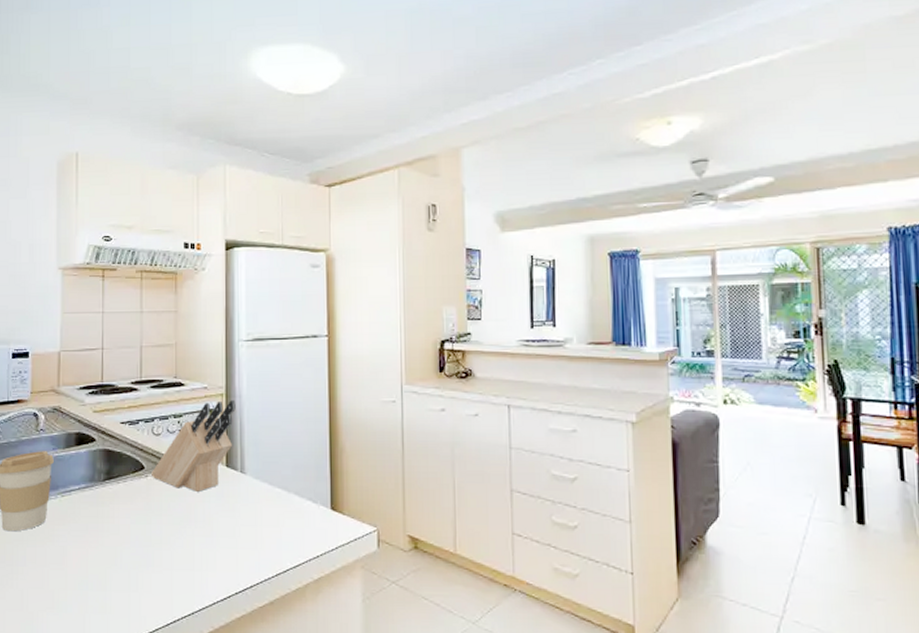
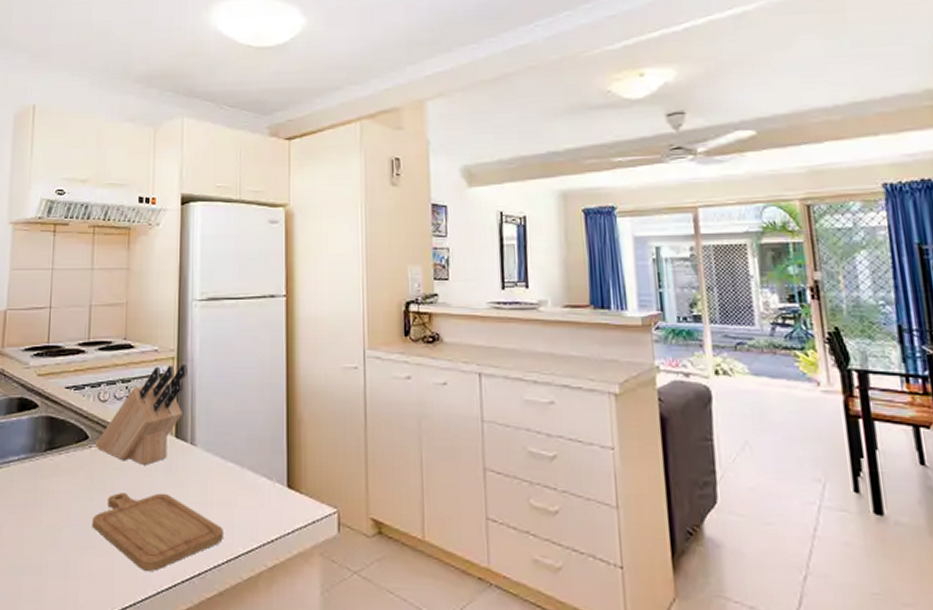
chopping board: none [150,516,273,585] -> present [91,493,223,571]

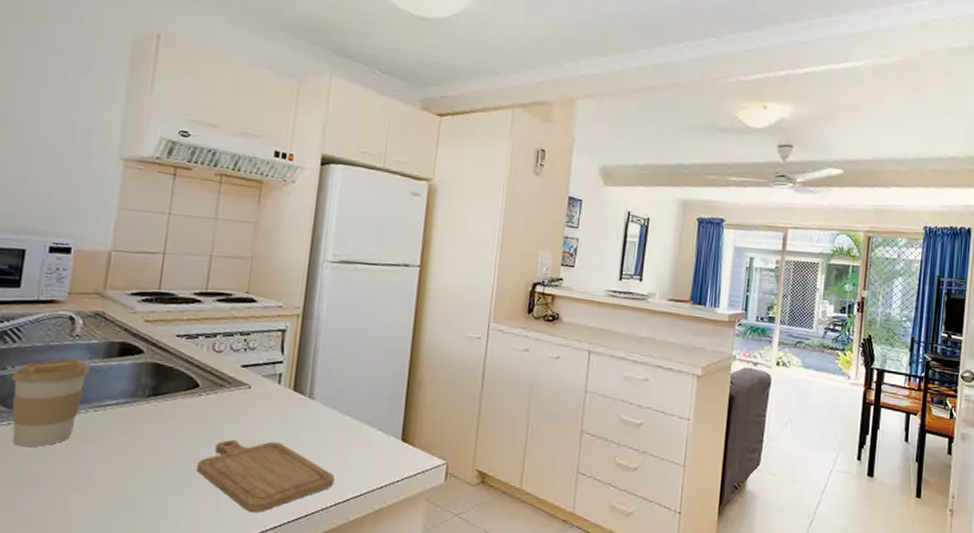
knife block: present [96,364,187,465] -> none [206,322,313,415]

